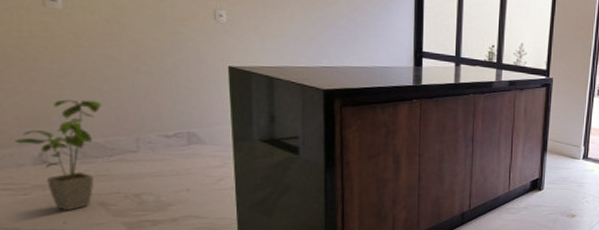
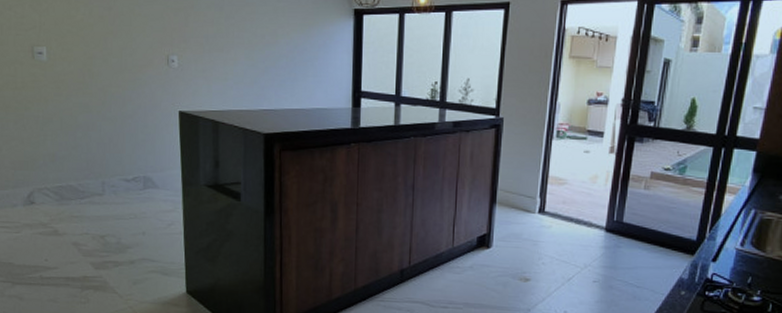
house plant: present [15,99,102,211] -> none [10,144,75,249]

